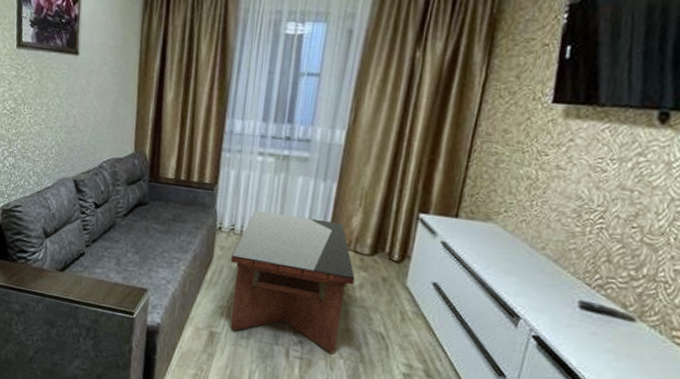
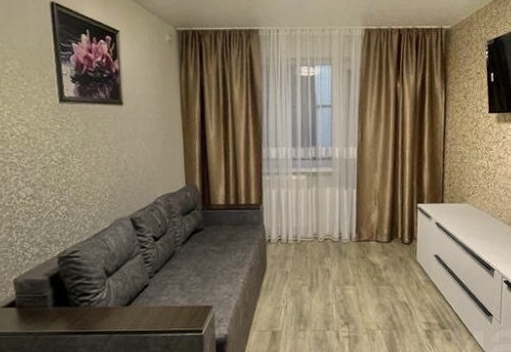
coffee table: present [230,210,355,353] -> none [281,220,380,327]

